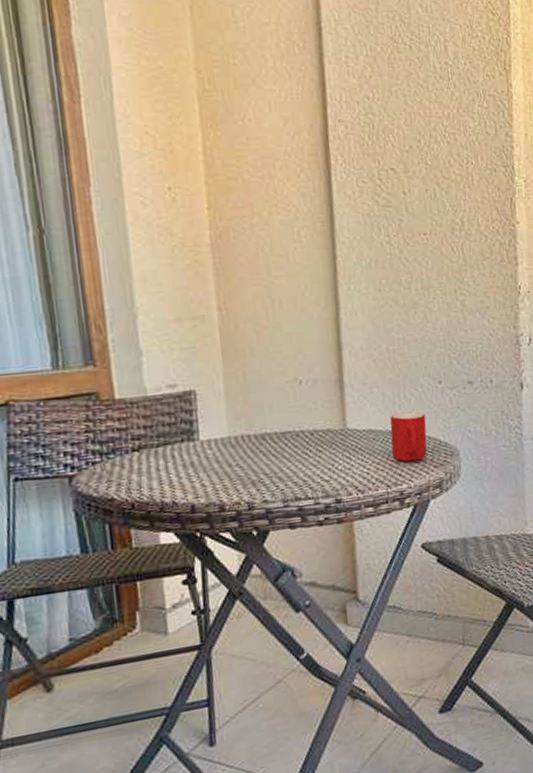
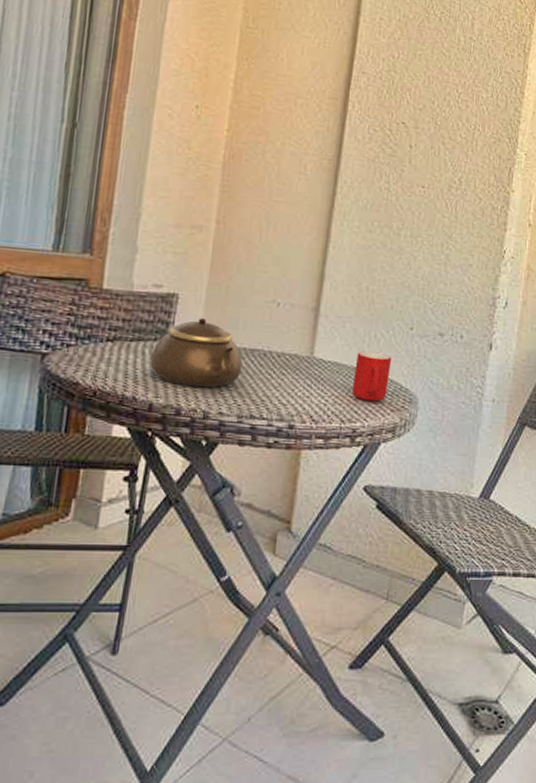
teapot: none [181,410,278,482] -> present [150,318,243,388]

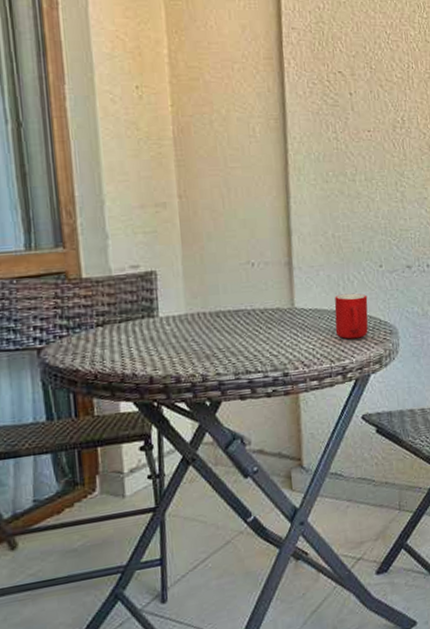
teapot: present [150,318,243,388] -> none [141,290,230,355]

